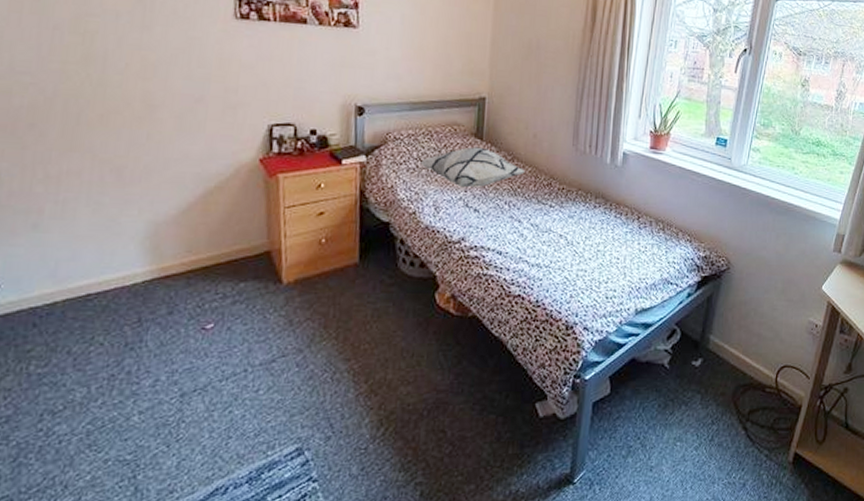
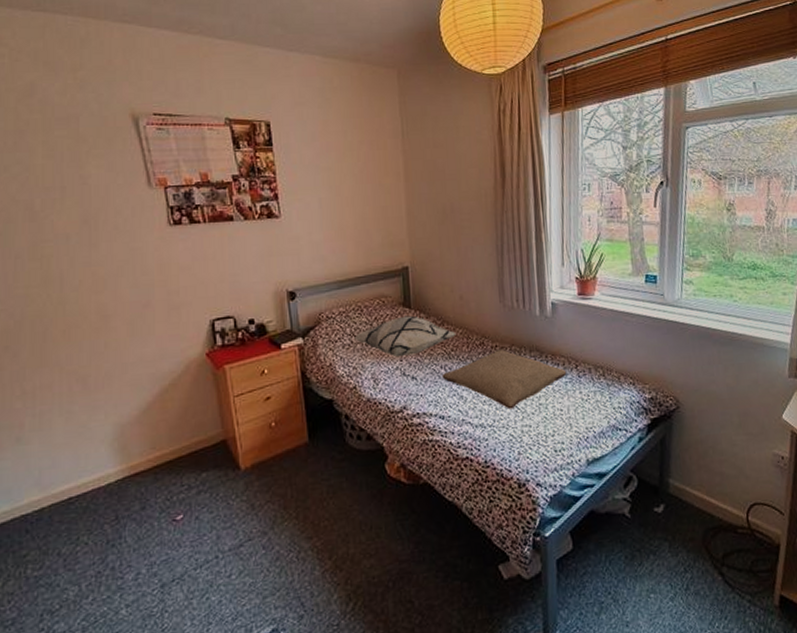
pillow: none [504,193,628,253] -> present [441,350,567,410]

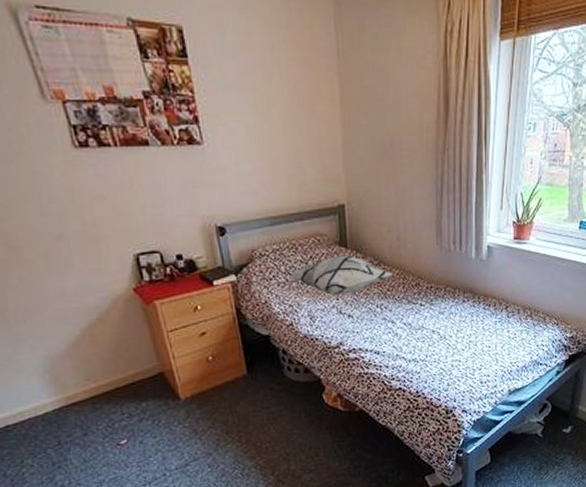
pillow: present [441,350,567,410] -> none [377,290,497,346]

